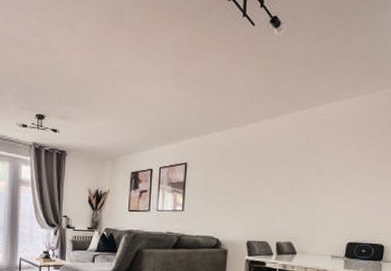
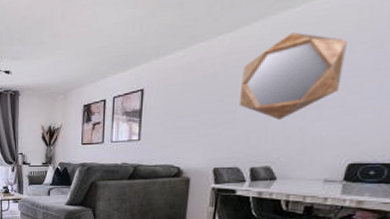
home mirror: none [265,129,341,201] -> present [238,32,347,120]

